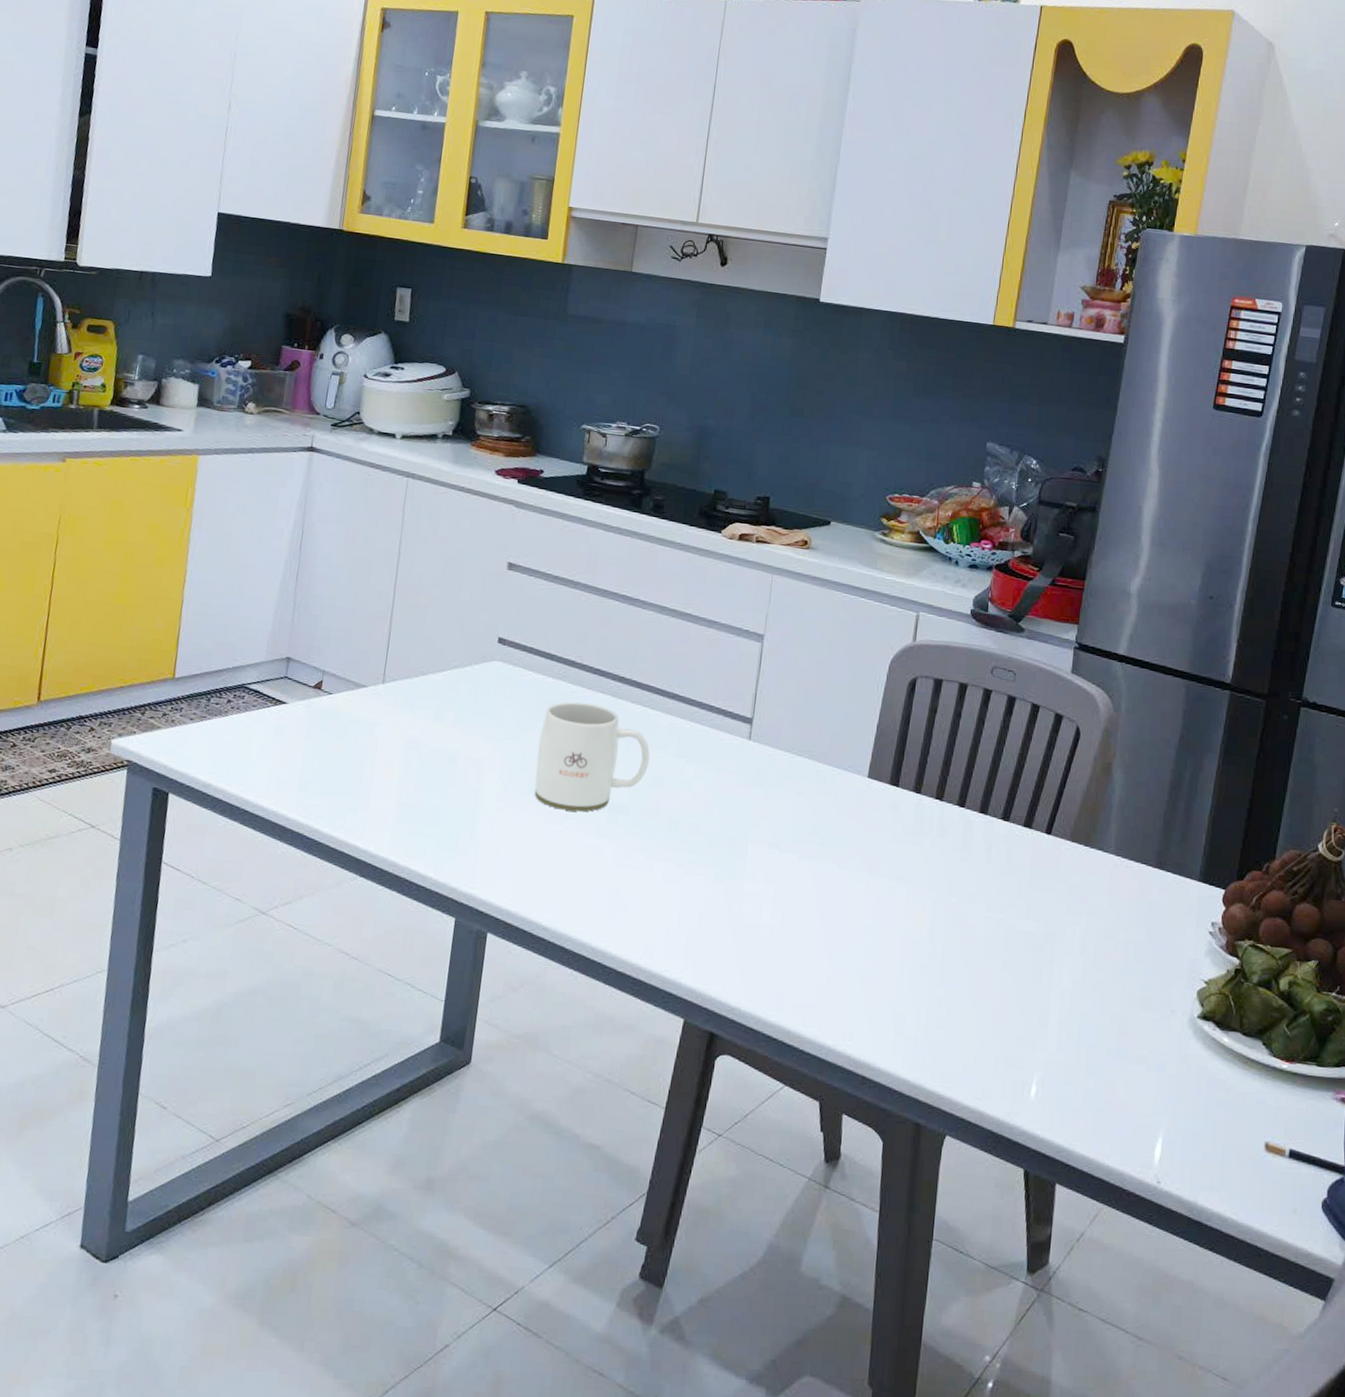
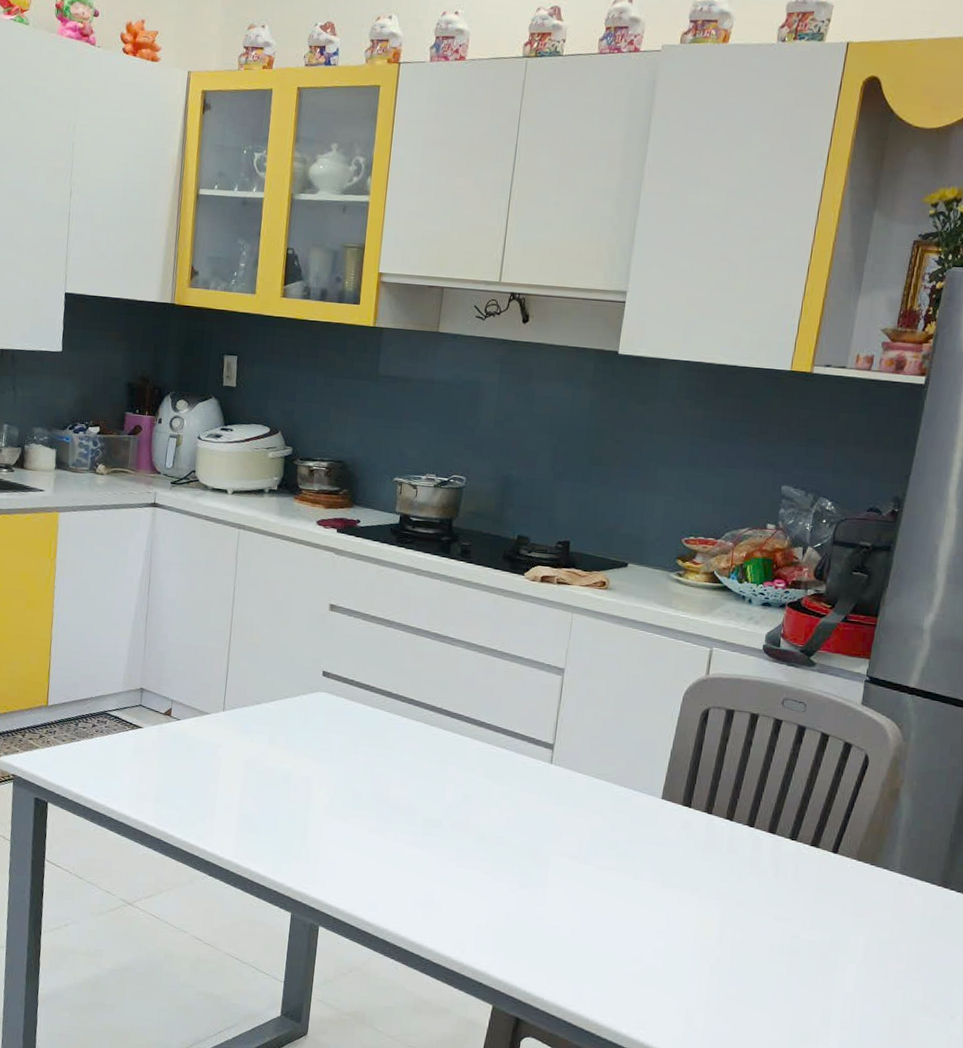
mug: present [534,702,650,812] -> none [357,728,460,825]

